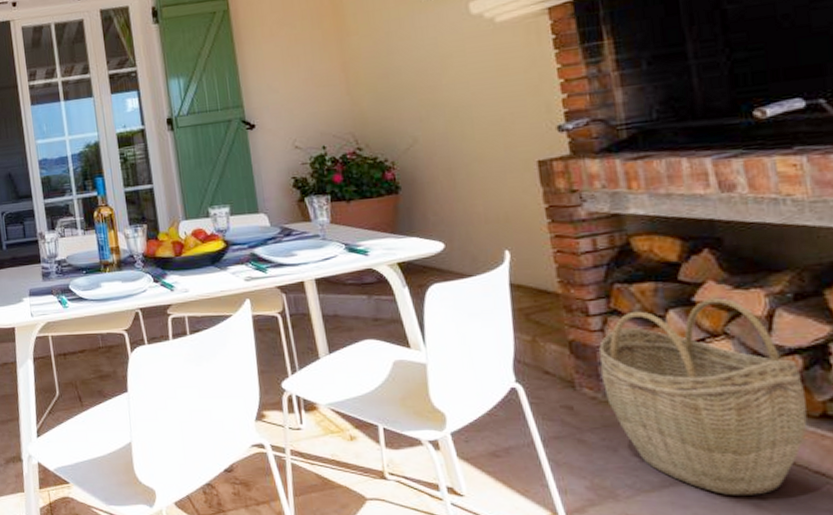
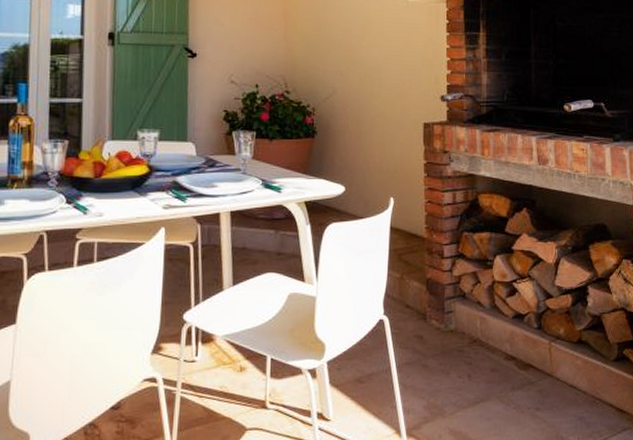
woven basket: present [599,298,808,495] -> none [446,247,570,407]

